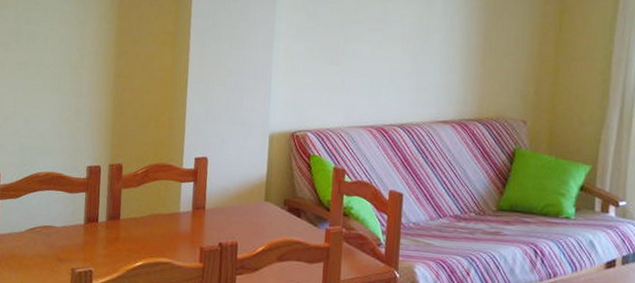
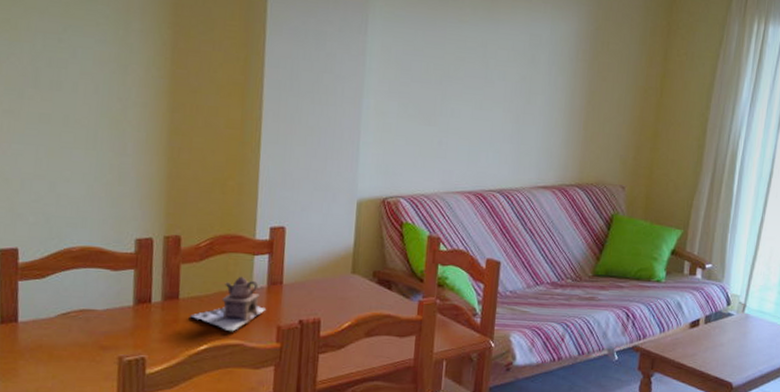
teapot: none [129,201,192,251] -> present [190,276,267,332]

